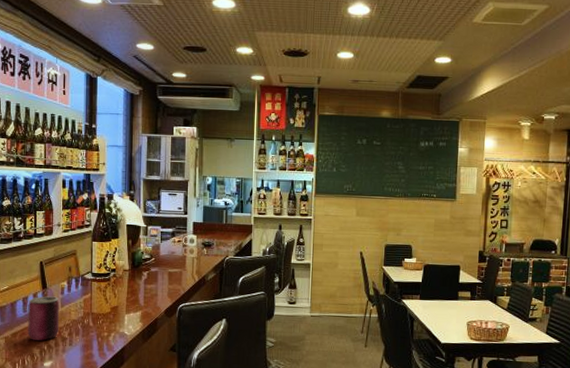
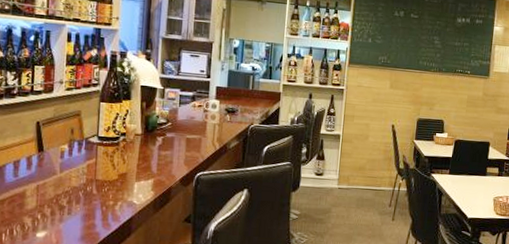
can: present [28,296,60,341] -> none [18,160,58,209]

